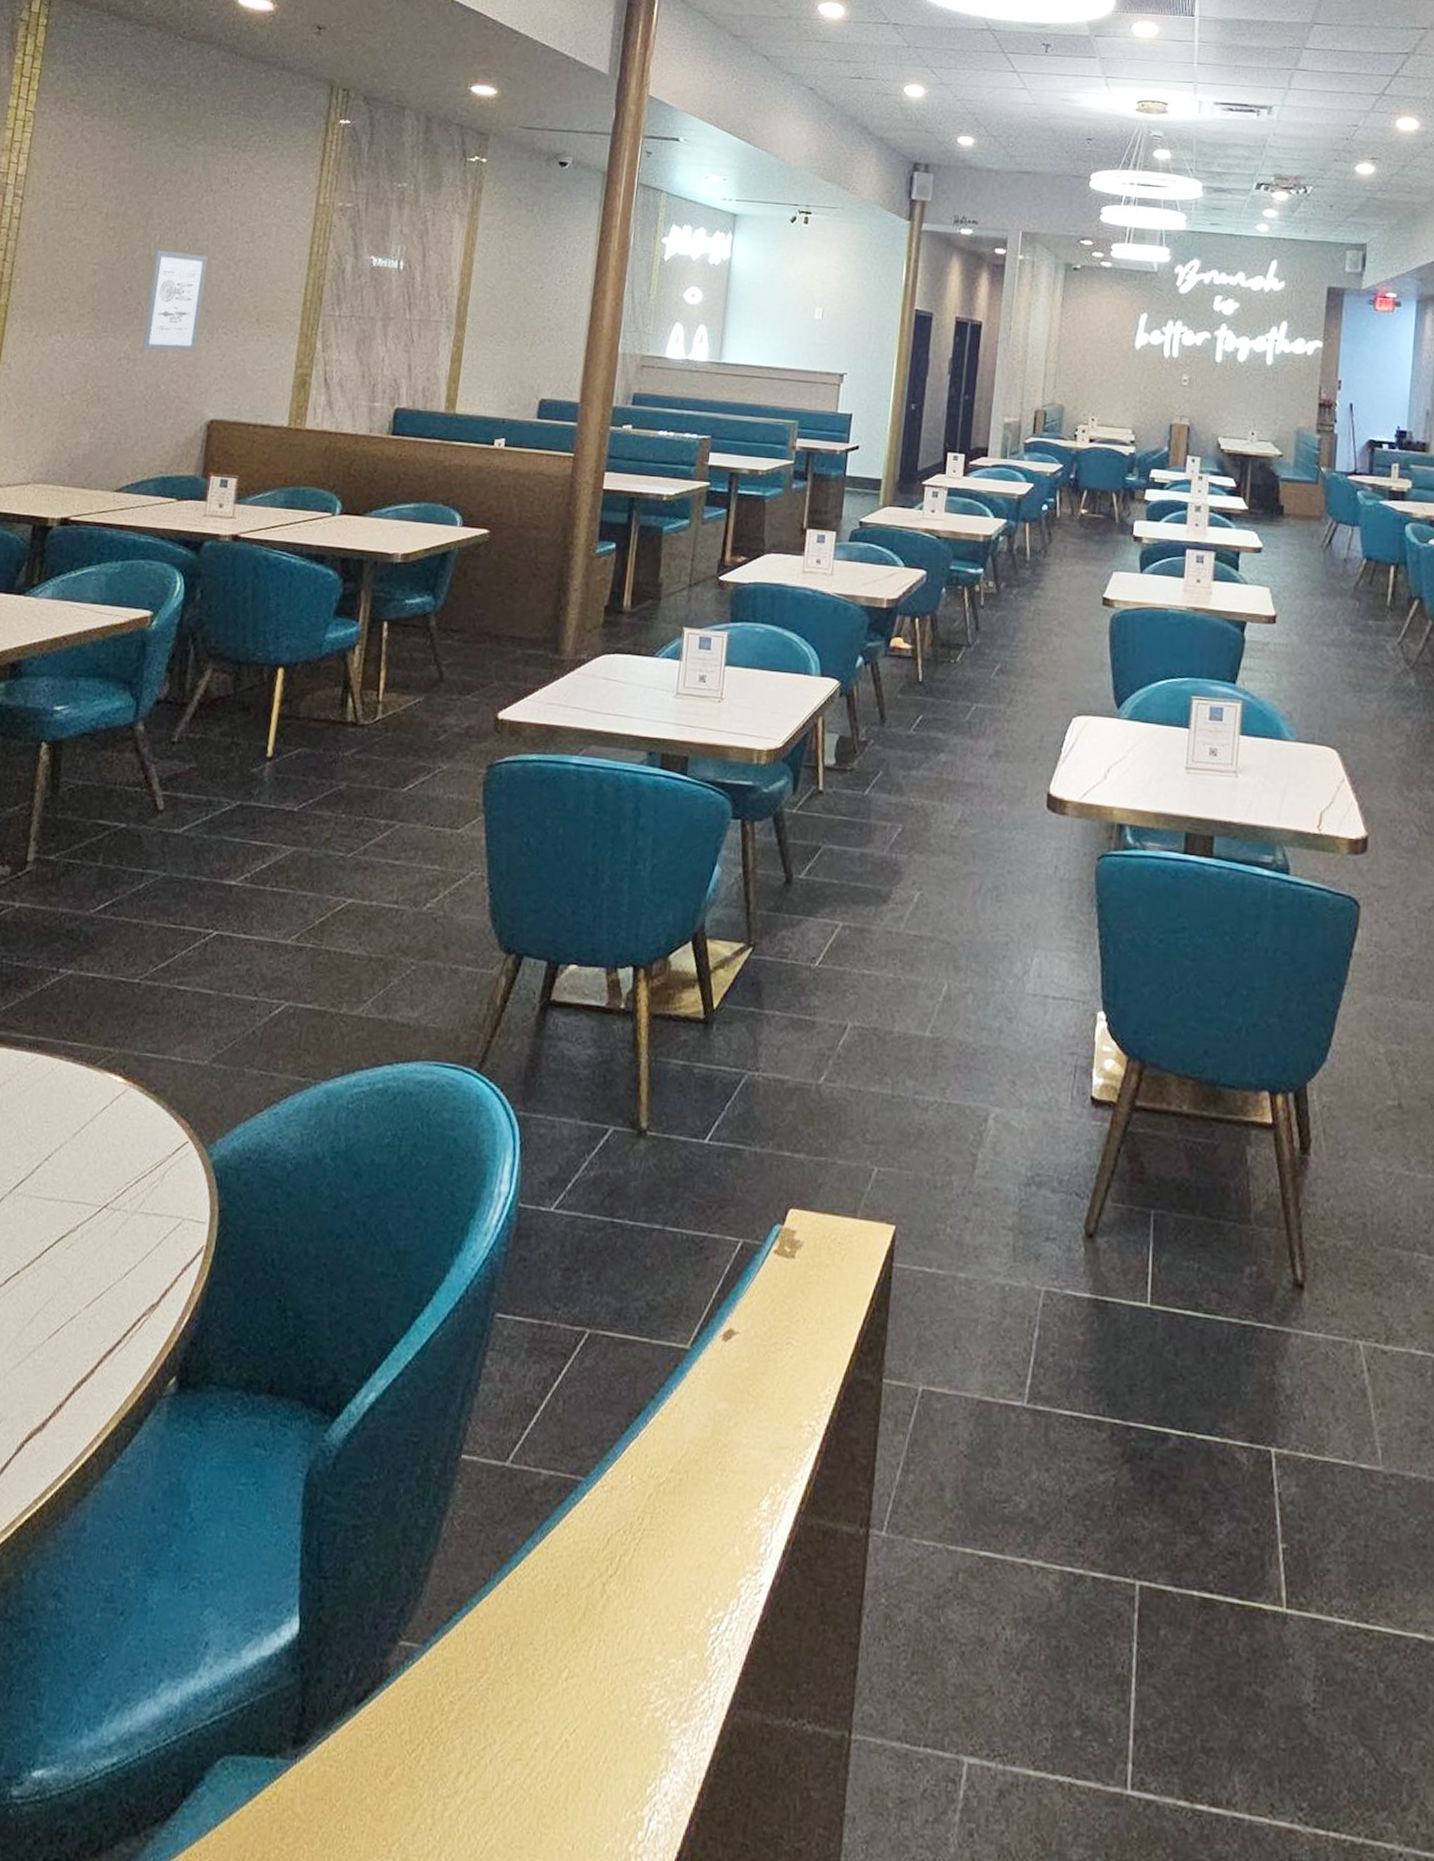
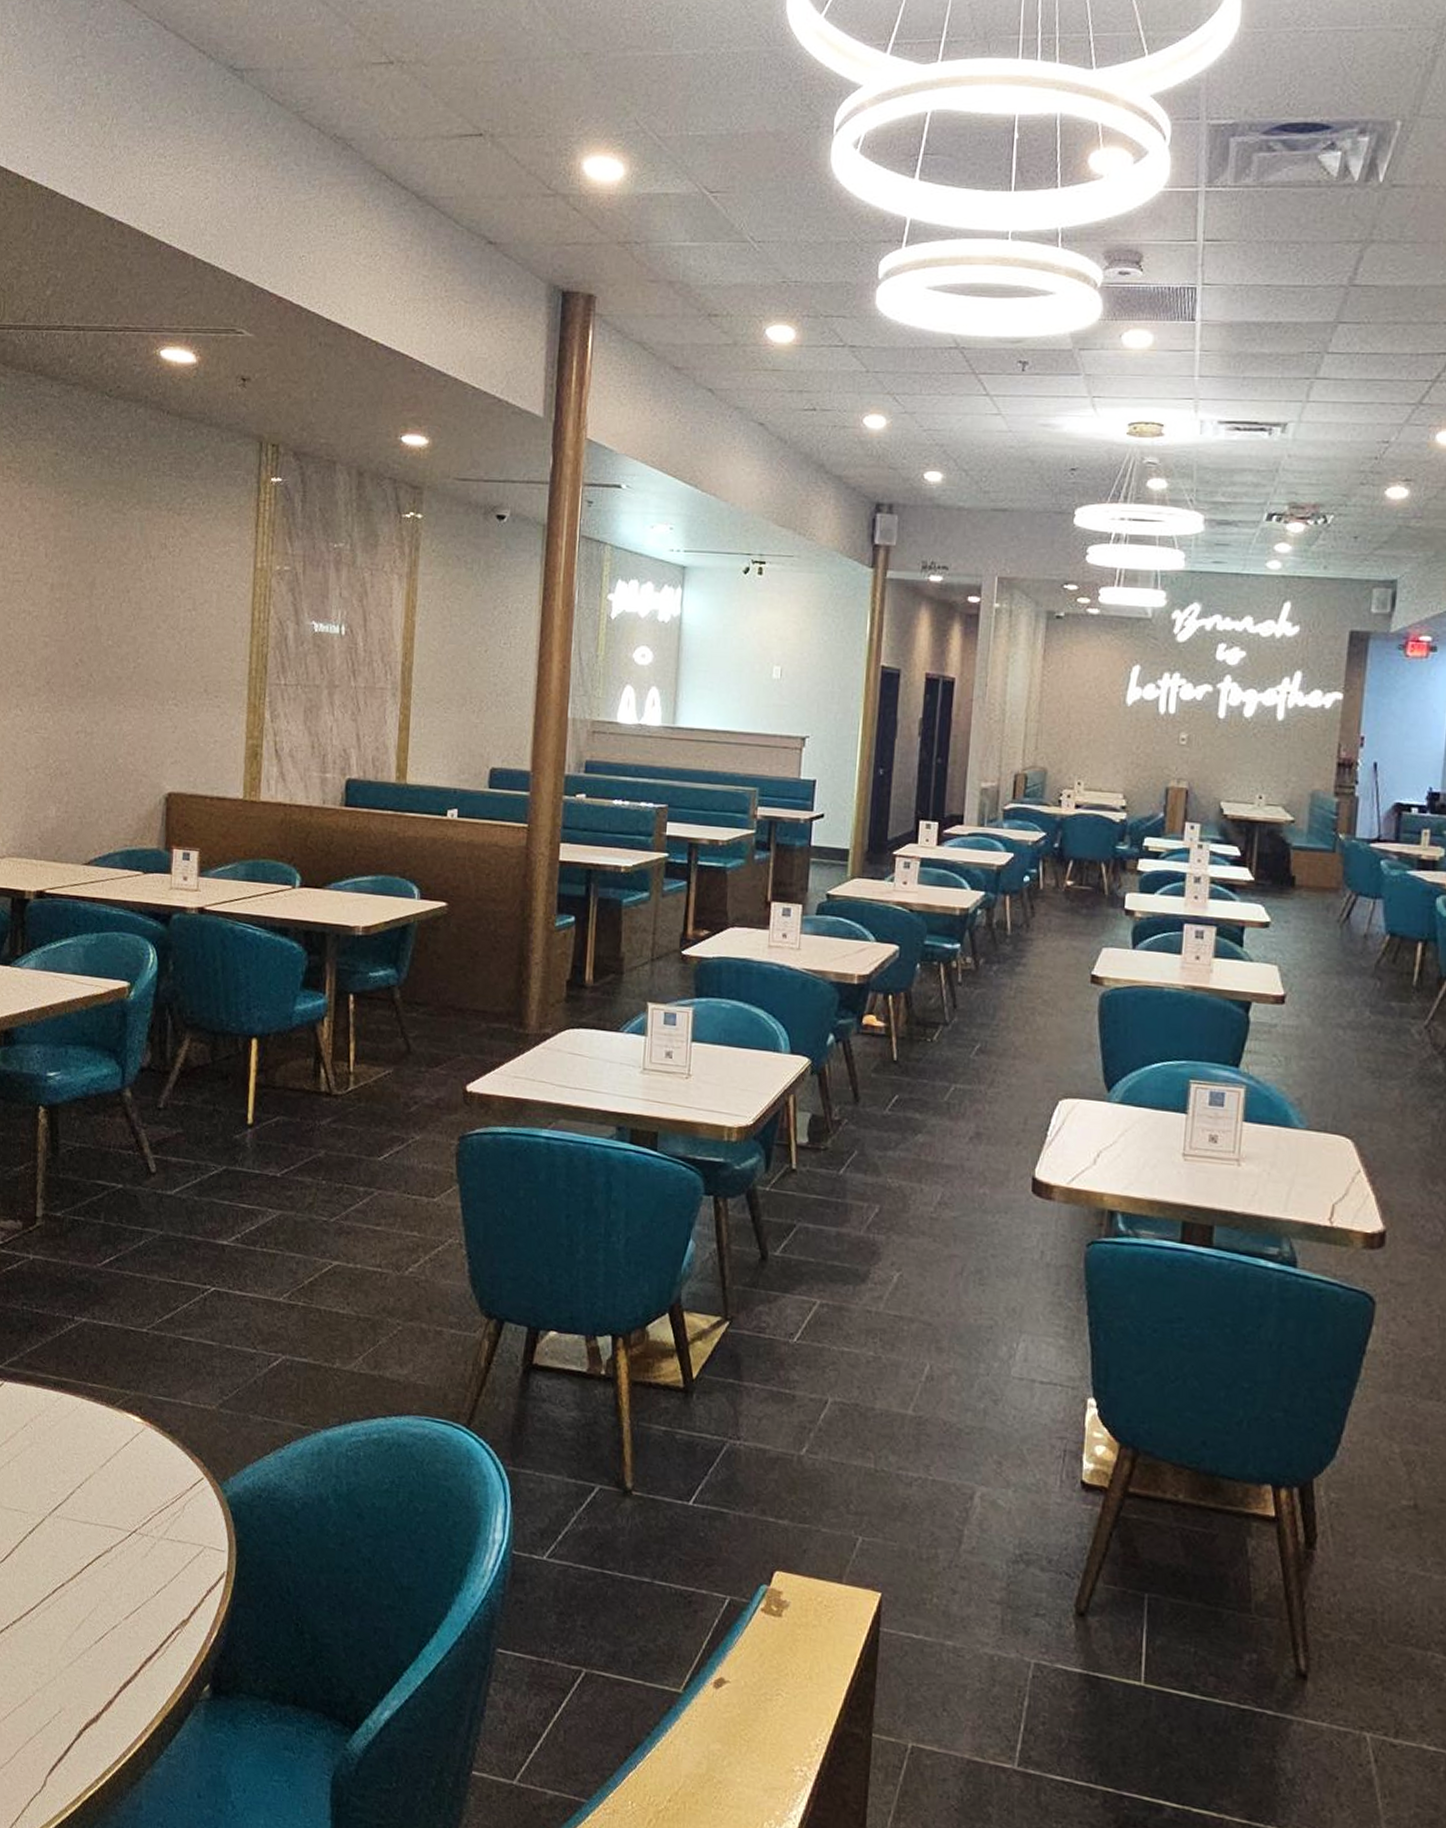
wall art: present [142,250,208,352] -> none [97,621,153,724]

